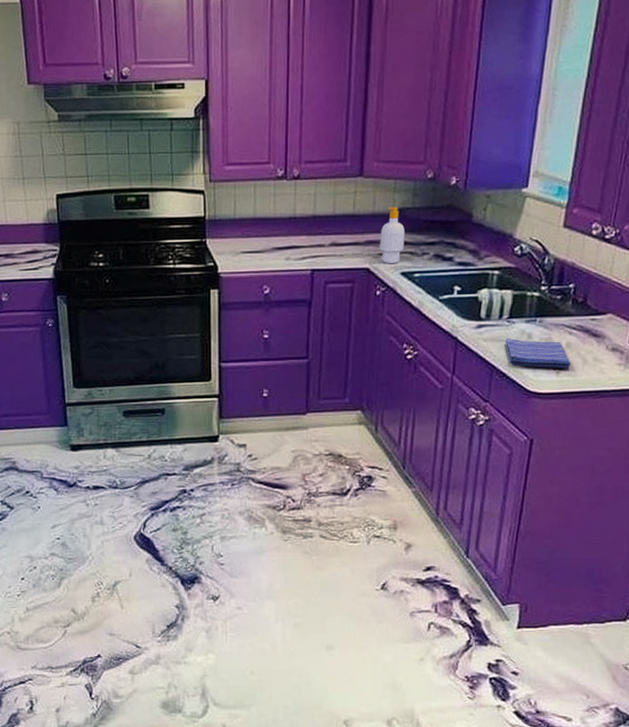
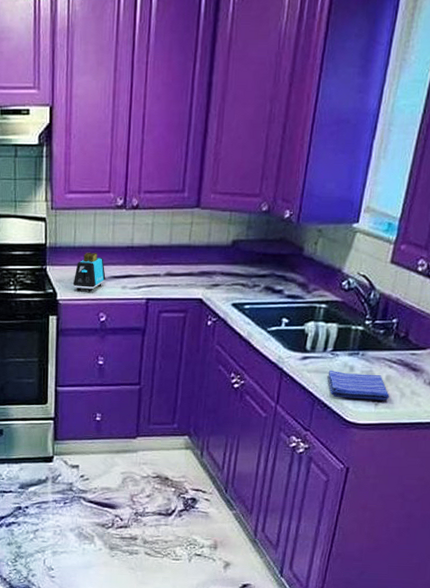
toaster: none [234,224,268,264] -> present [72,252,106,292]
soap bottle: present [380,207,405,263] -> none [213,238,238,294]

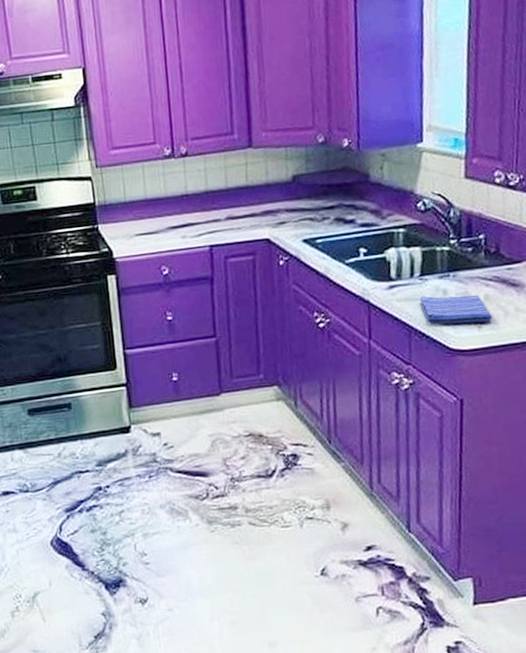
toaster: present [72,252,106,292] -> none [128,205,163,247]

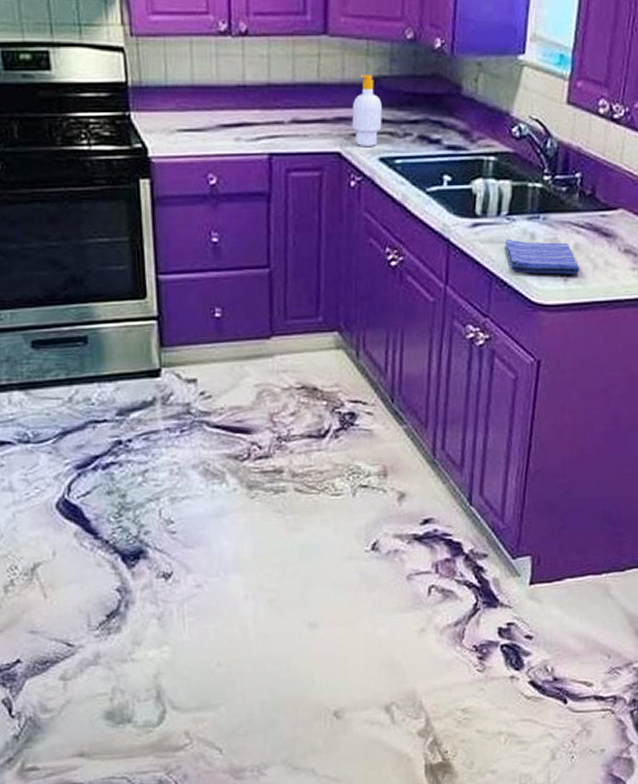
soap bottle: none [276,174,303,232] -> present [352,74,382,146]

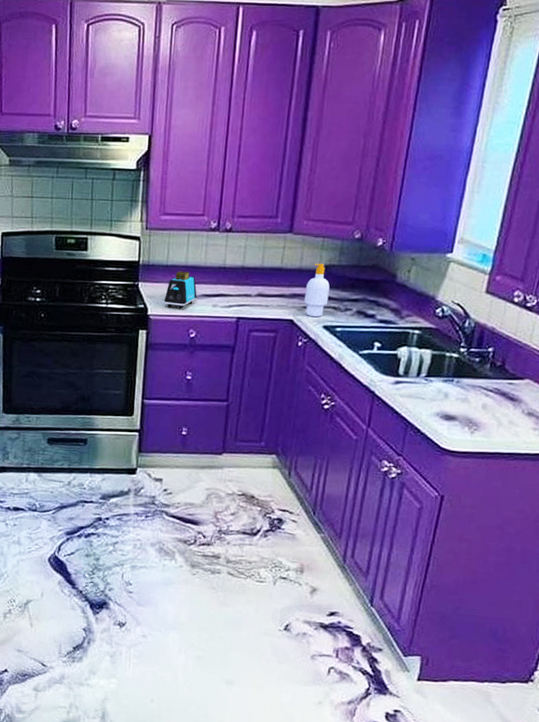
toaster: none [168,93,212,146] -> present [164,270,197,309]
dish towel: present [506,238,580,275] -> none [422,395,486,429]

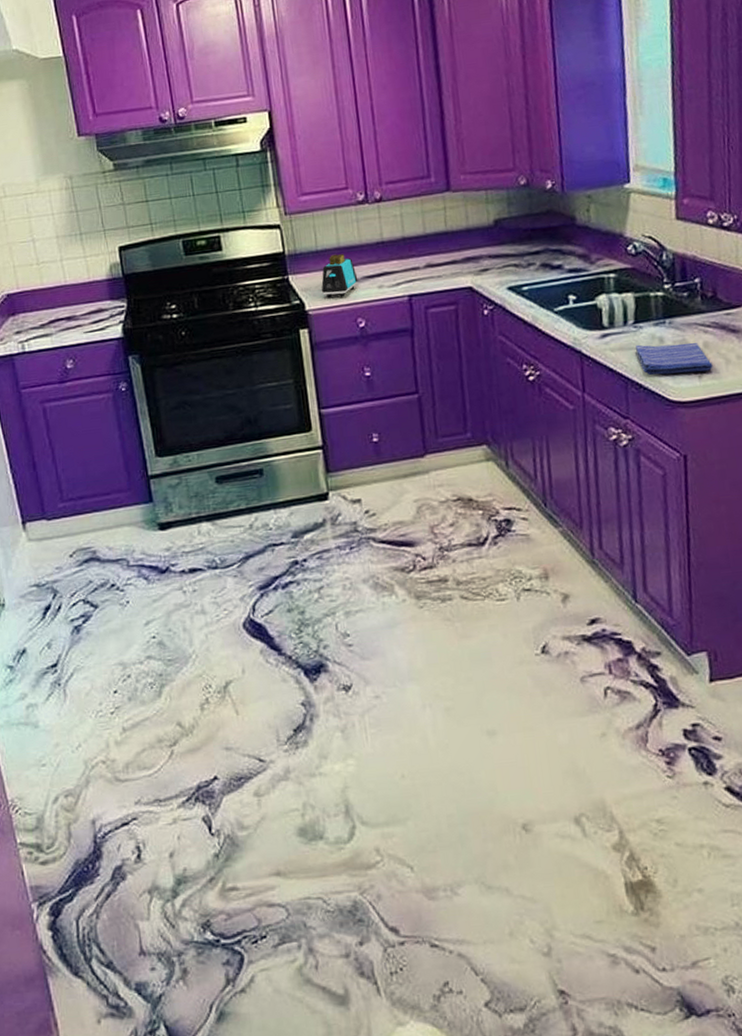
soap bottle: present [304,263,330,317] -> none [478,218,507,280]
dish towel: none [422,395,486,429] -> present [635,343,713,376]

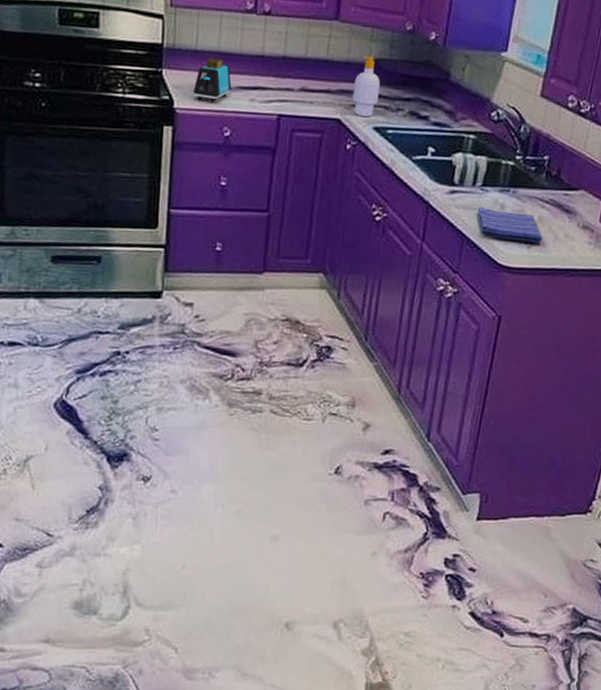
soap bottle: none [478,218,507,280] -> present [352,56,380,117]

